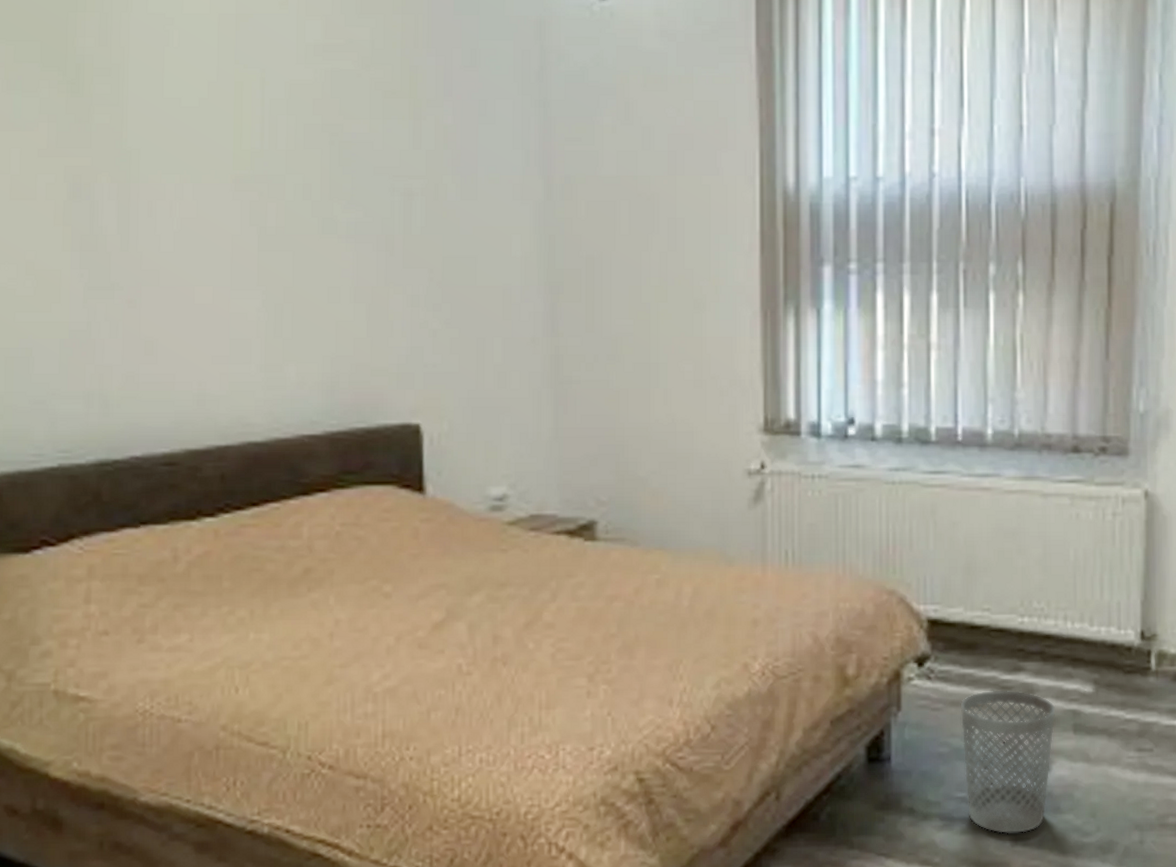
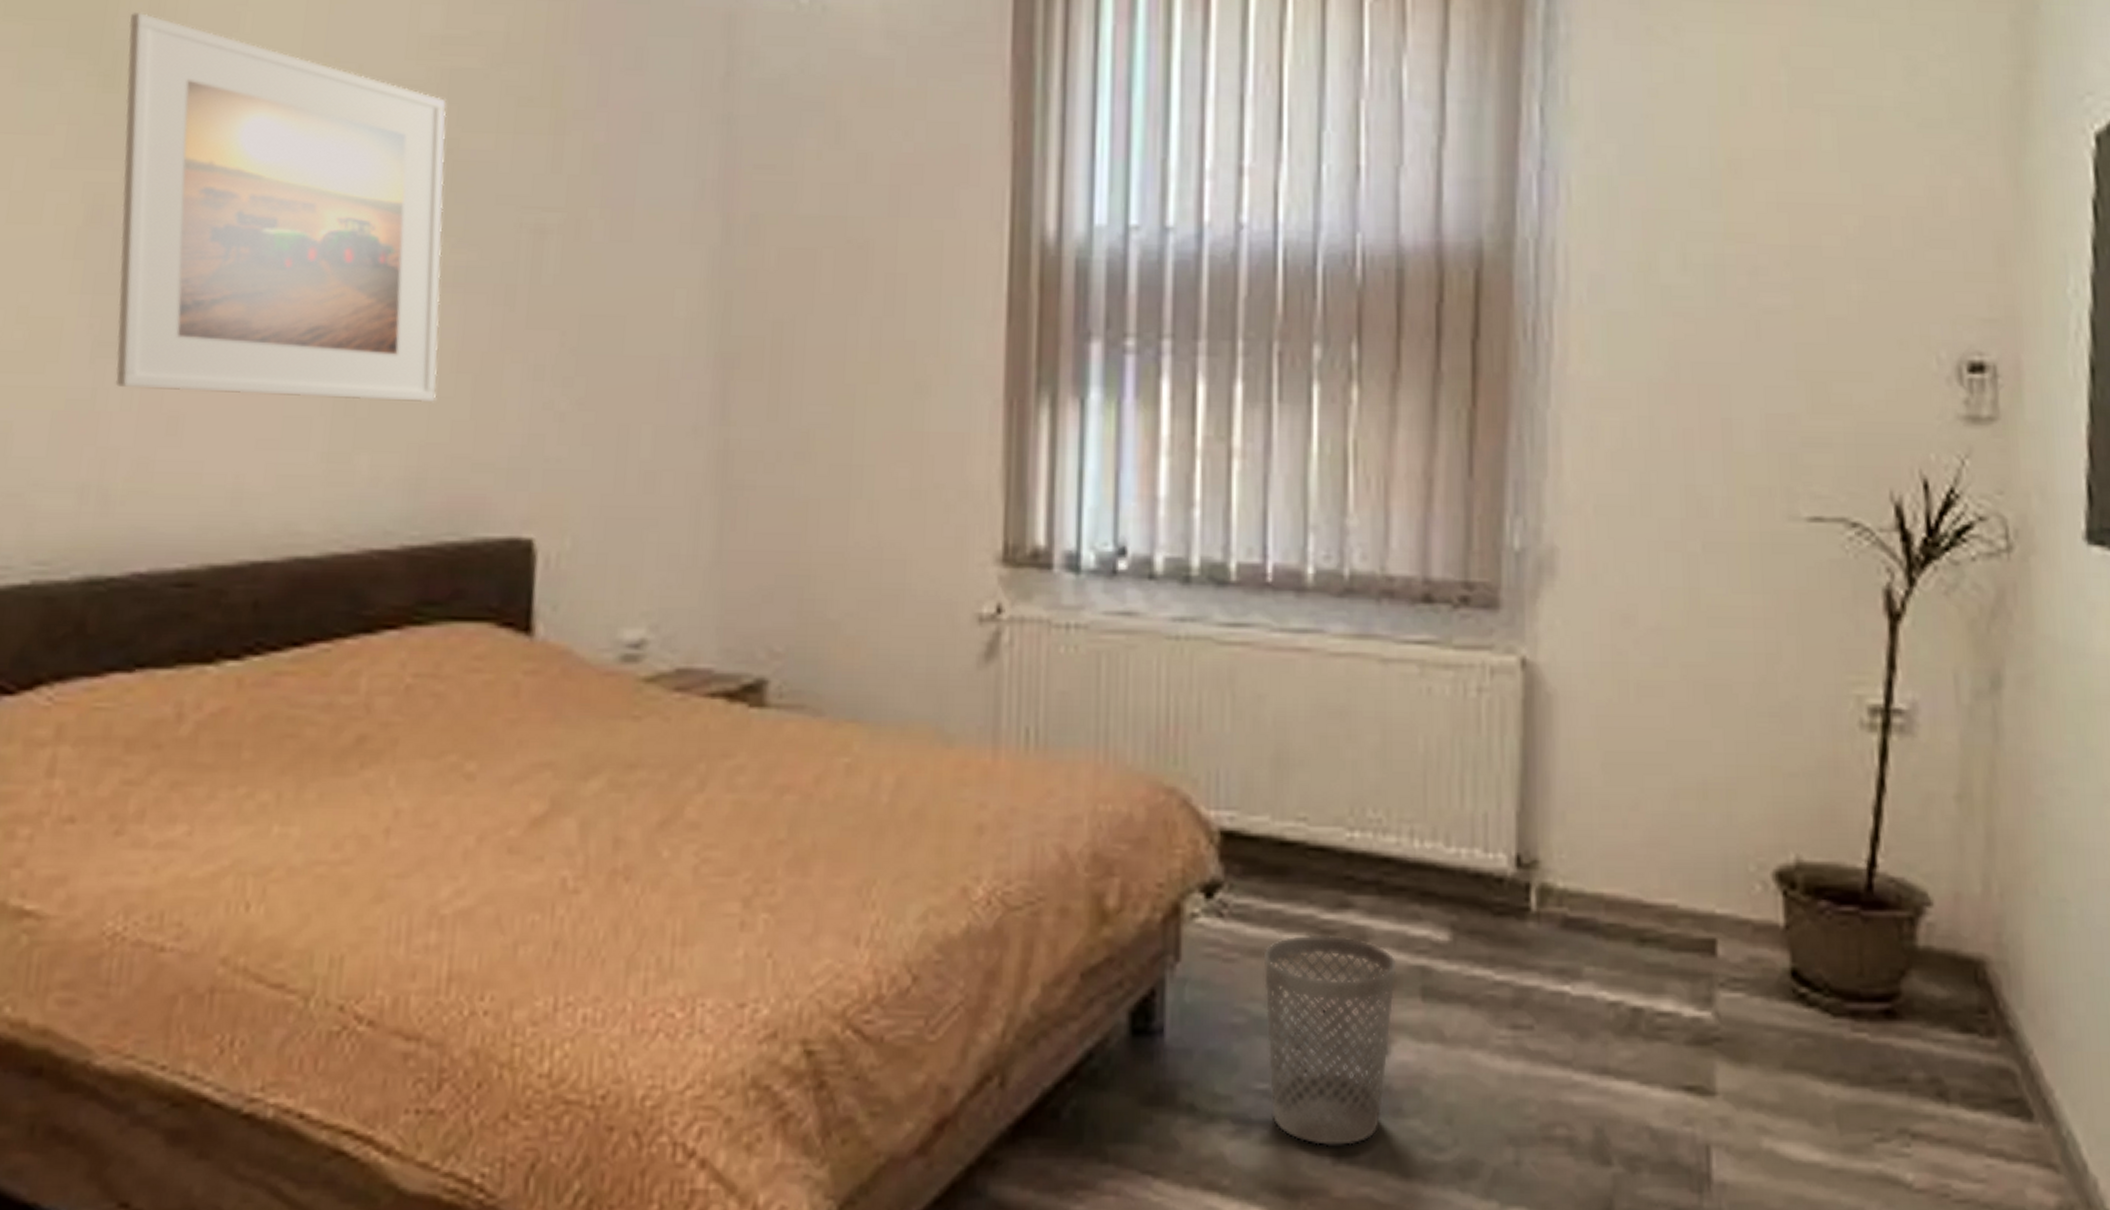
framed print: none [85,33,341,326] -> present [115,12,447,403]

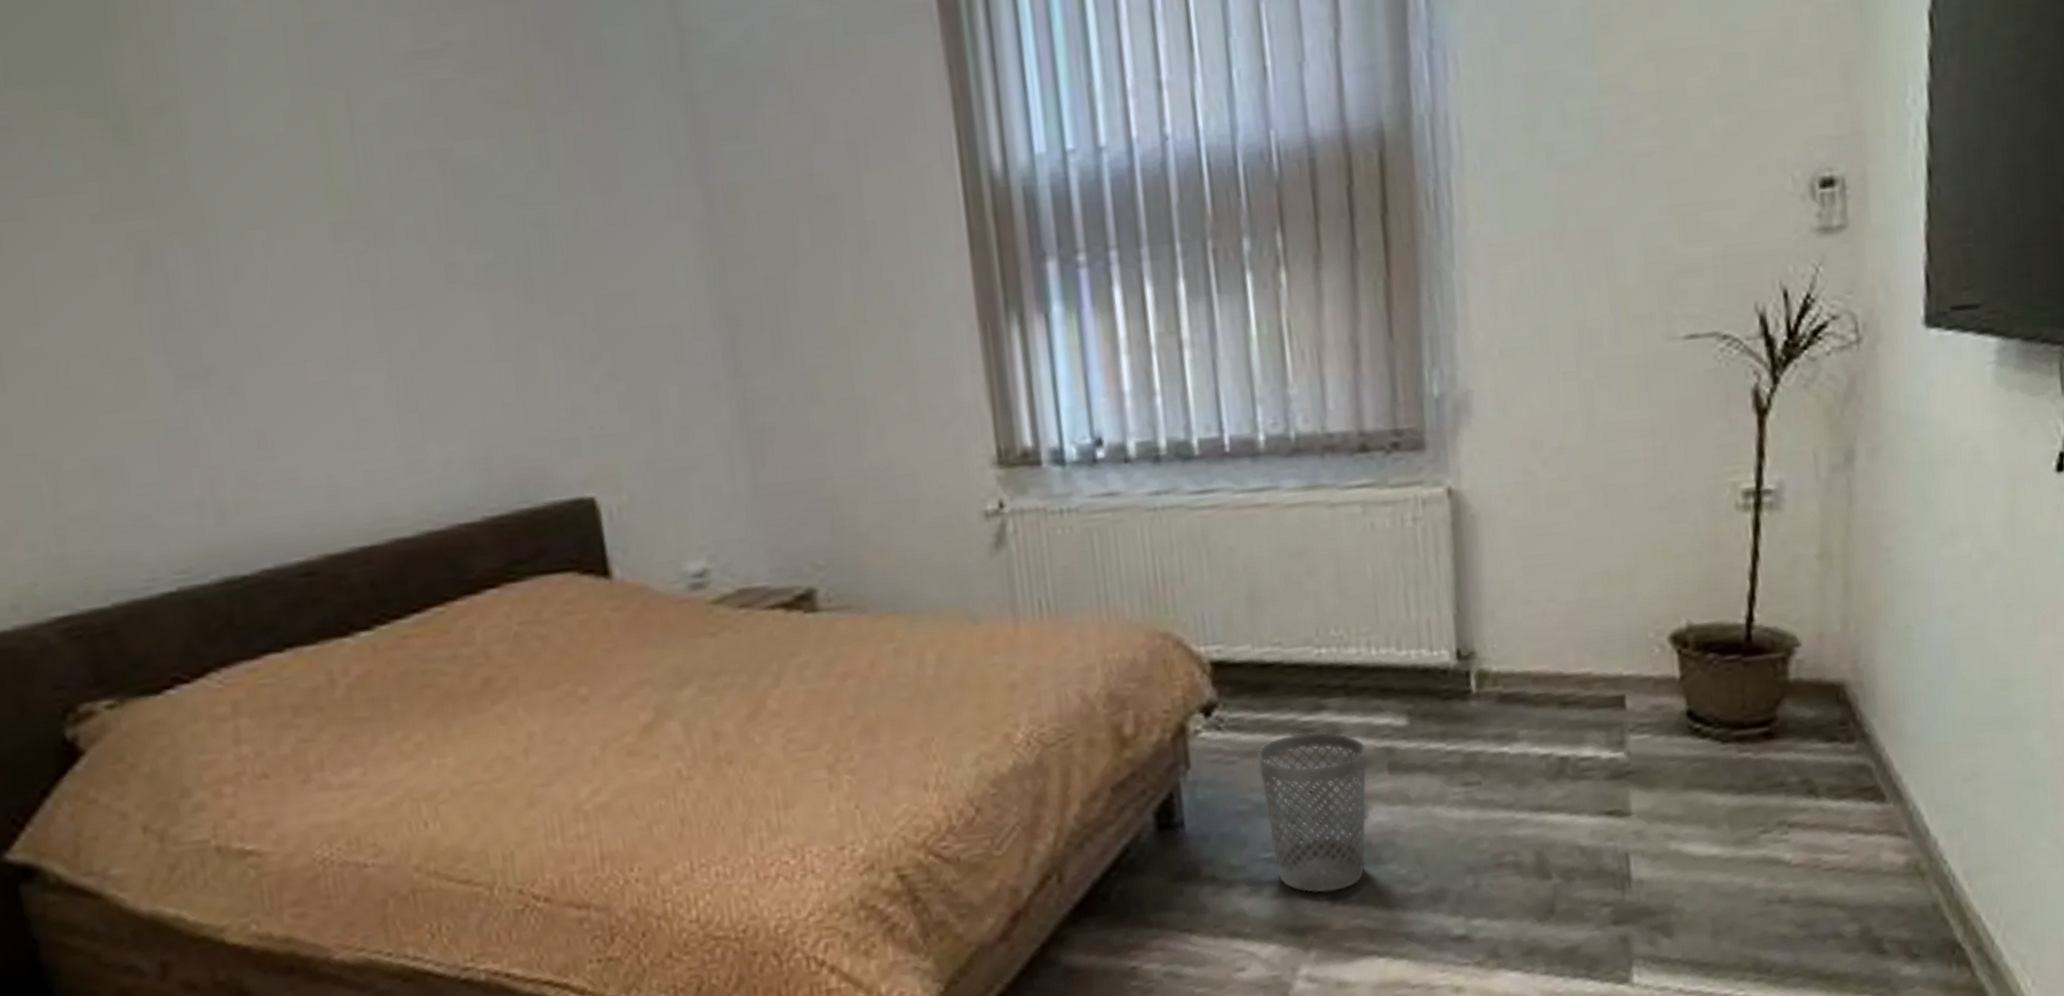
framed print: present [115,12,447,403] -> none [125,64,485,413]

